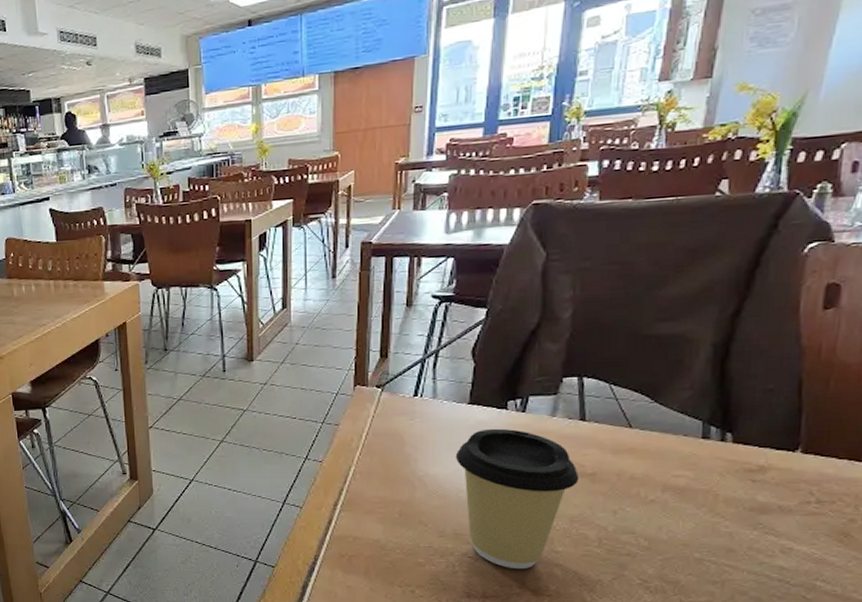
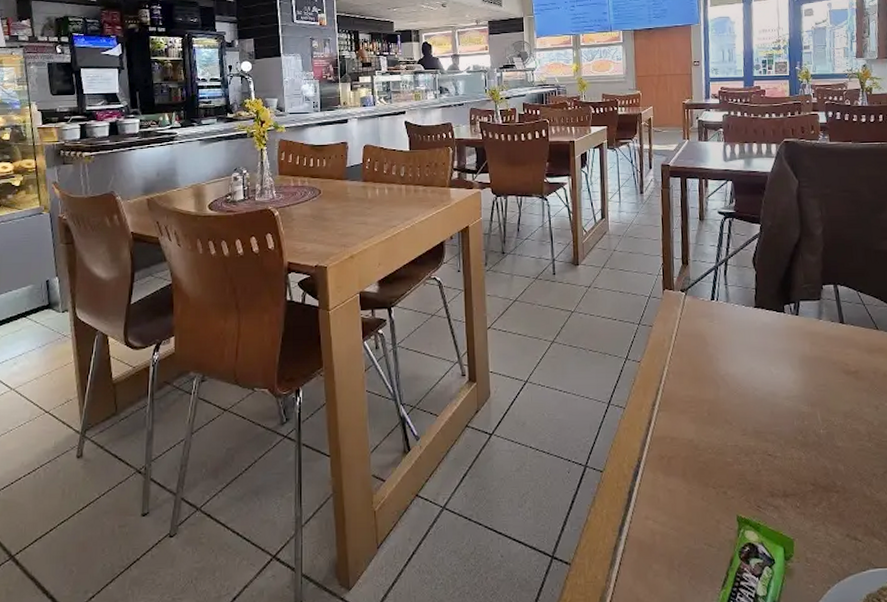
coffee cup: present [455,428,580,568] -> none [748,330,847,465]

